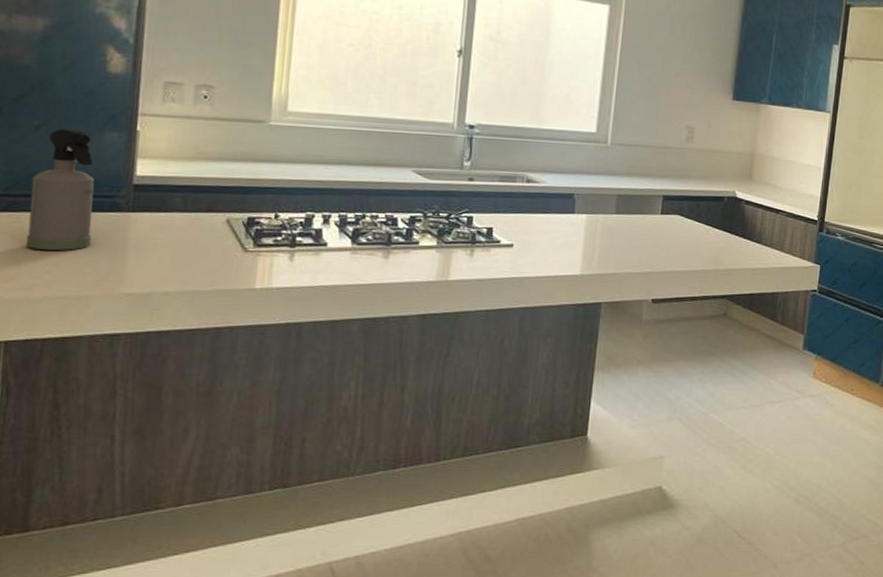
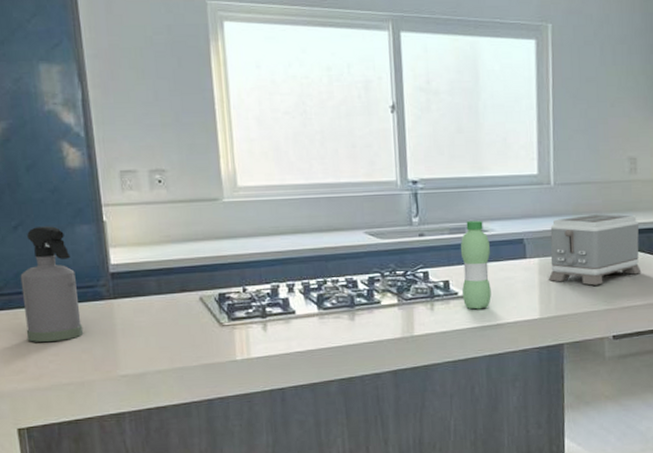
water bottle: none [505,170,539,260] -> present [460,220,491,310]
toaster: none [593,176,689,247] -> present [548,213,642,286]

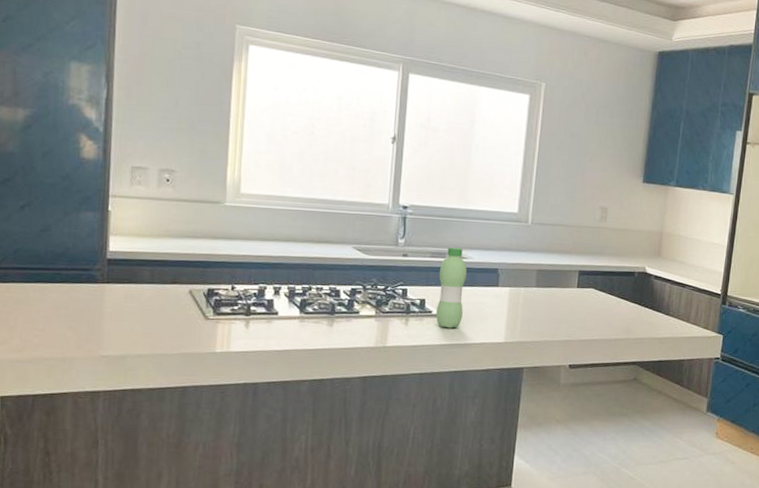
spray bottle: present [20,226,84,342] -> none [16,209,73,317]
toaster: present [548,213,642,286] -> none [516,253,603,318]

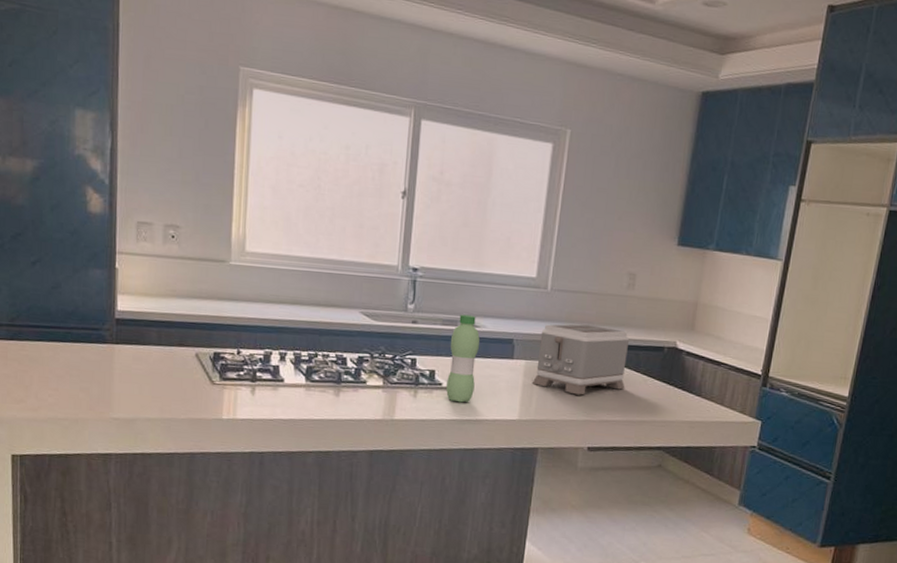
toaster: none [516,253,603,318] -> present [531,323,629,395]

